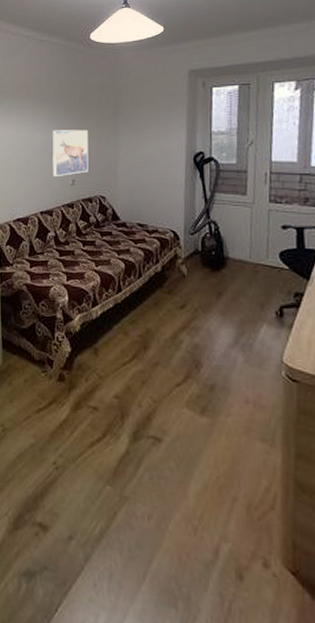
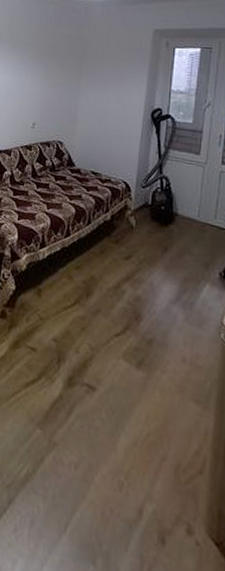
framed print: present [52,129,89,176] -> none [14,74,53,119]

